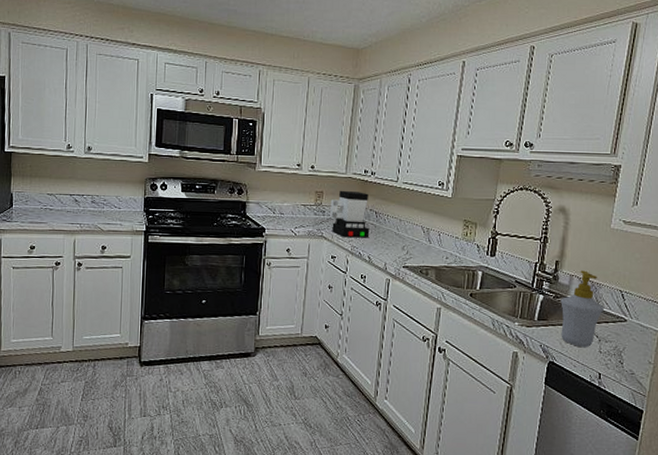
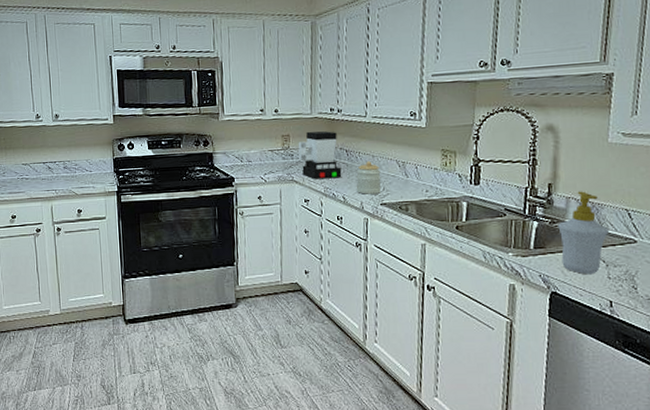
jar: none [381,224,406,257] -> present [356,161,381,195]

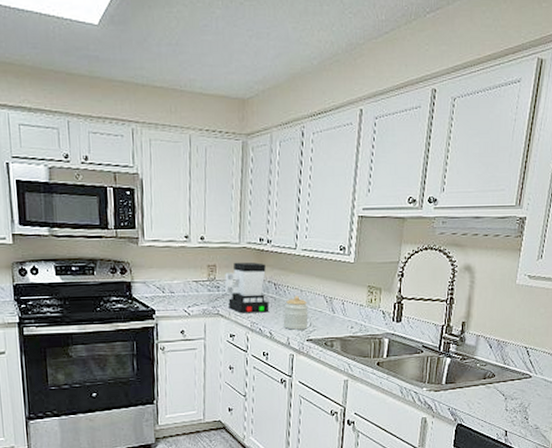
soap bottle: present [558,191,609,274] -> none [467,329,510,407]

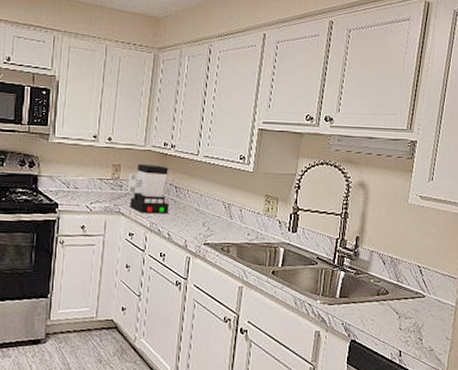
jar: present [283,296,308,330] -> none [181,200,207,233]

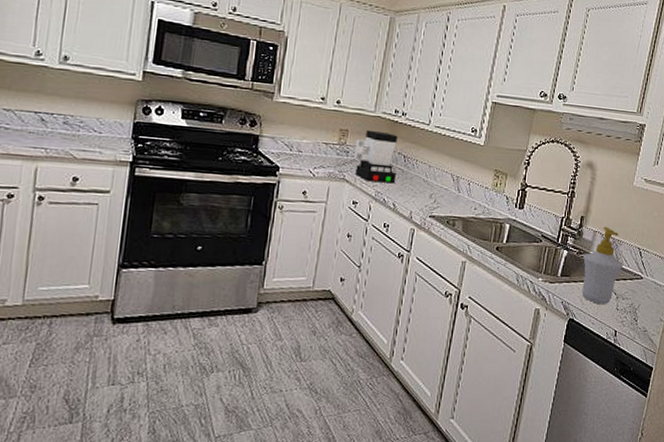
soap bottle: none [361,246,403,324] -> present [582,227,623,304]

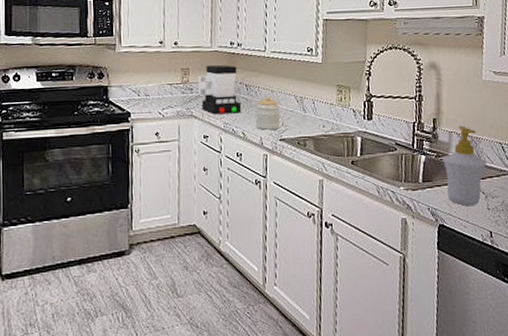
jar: none [407,170,435,205] -> present [255,96,280,130]

